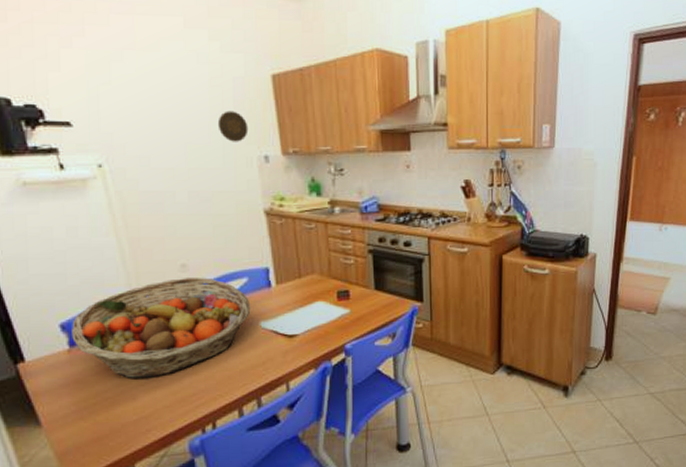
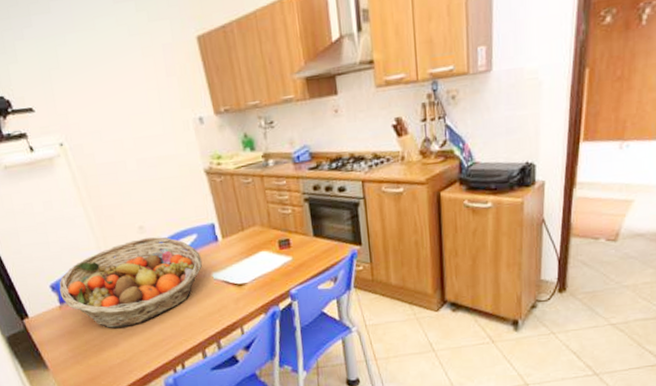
decorative plate: present [217,111,249,142] -> none [153,77,182,108]

